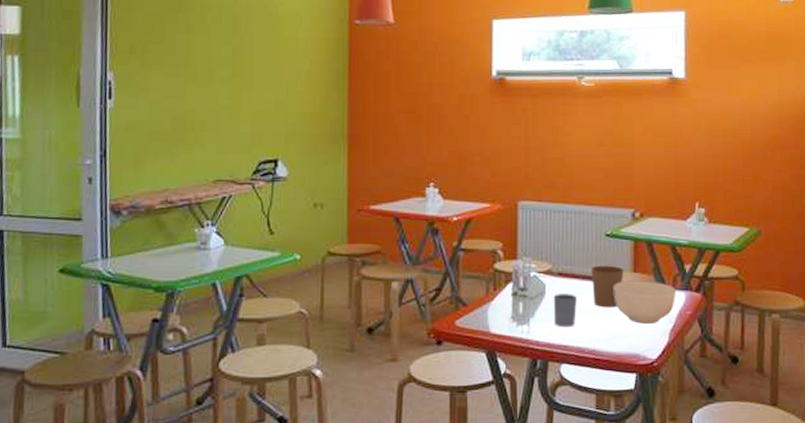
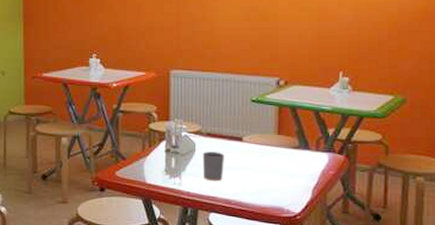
dixie cup: present [591,265,624,308] -> none [237,127,269,166]
bowl: present [613,281,677,324] -> none [258,142,320,181]

